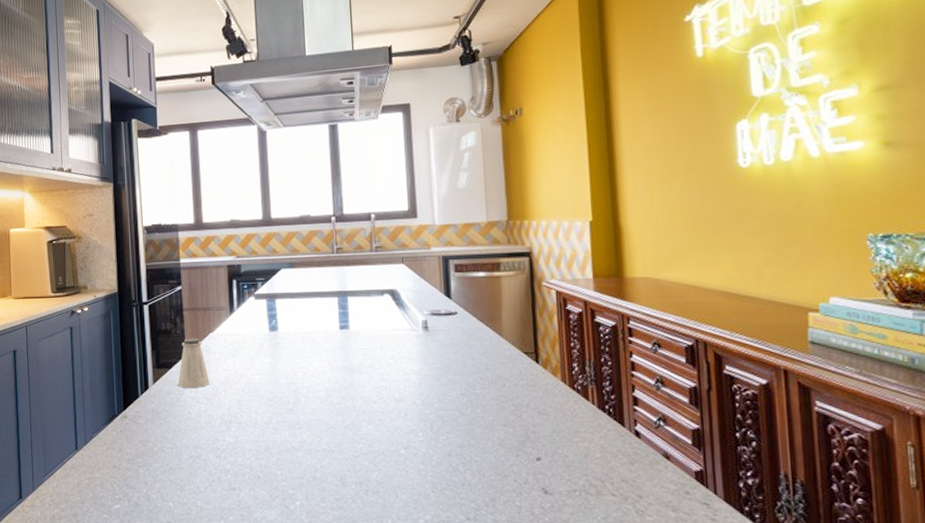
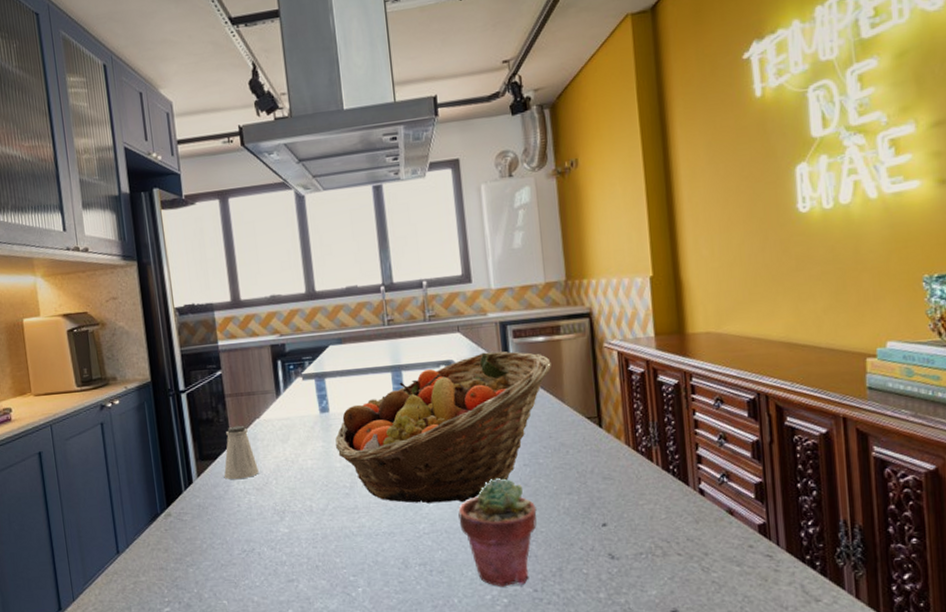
fruit basket: none [282,283,491,426] -> present [335,351,551,504]
potted succulent: none [395,404,472,513] -> present [458,477,537,587]

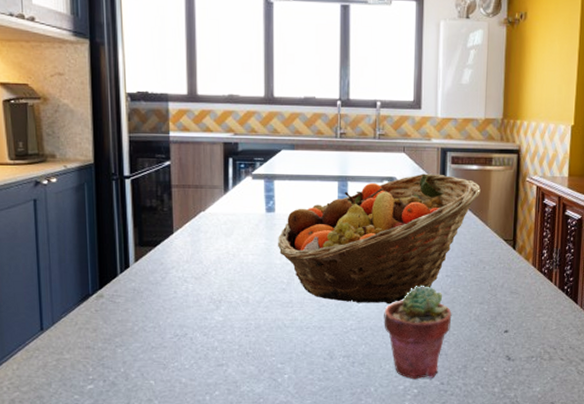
saltshaker: present [224,425,259,480] -> none [162,216,199,268]

